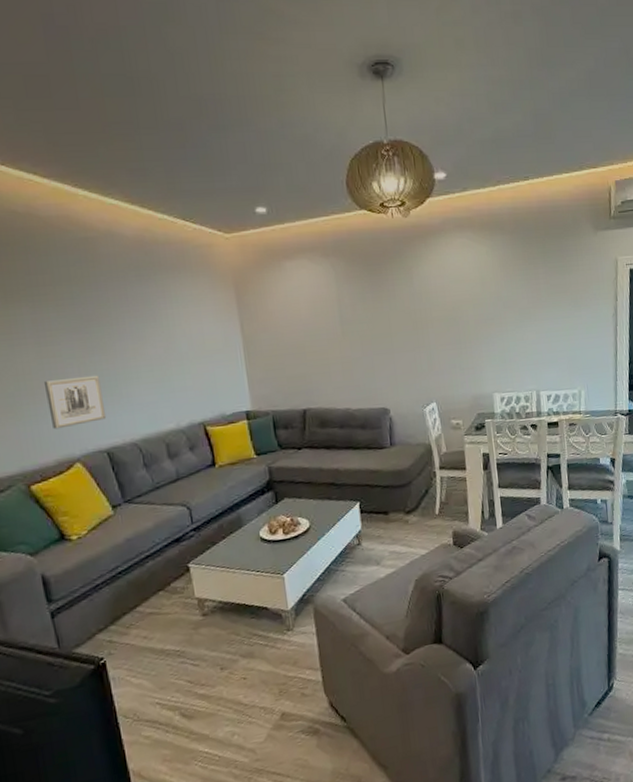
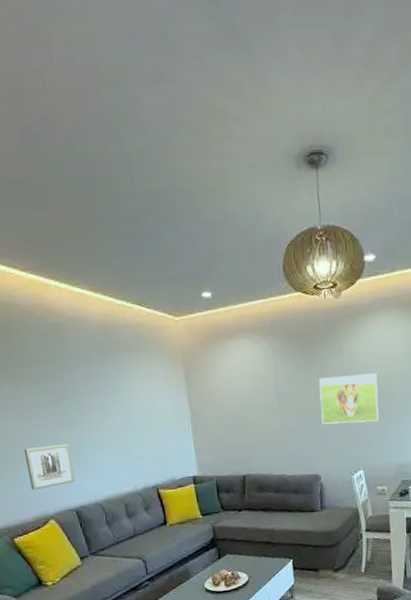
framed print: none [387,298,453,354] -> present [319,373,380,425]

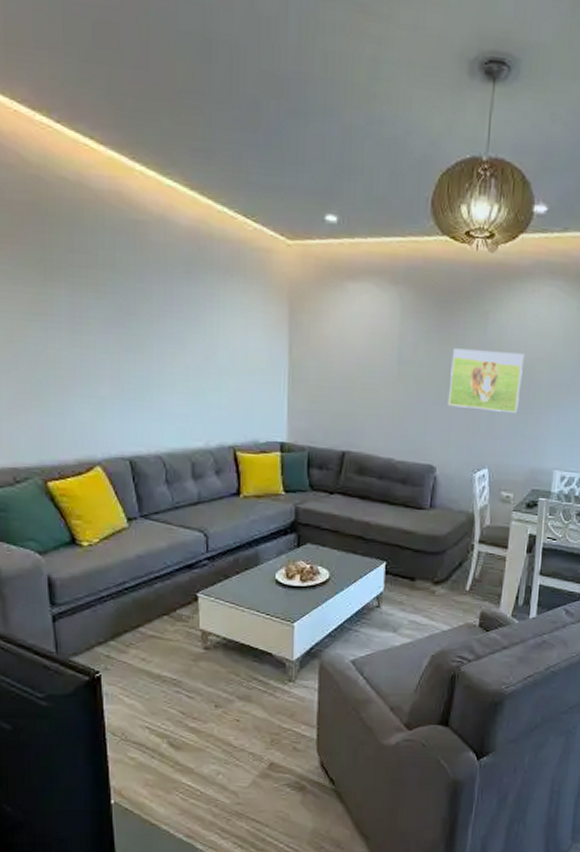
wall art: present [23,443,75,491] -> none [73,373,134,427]

